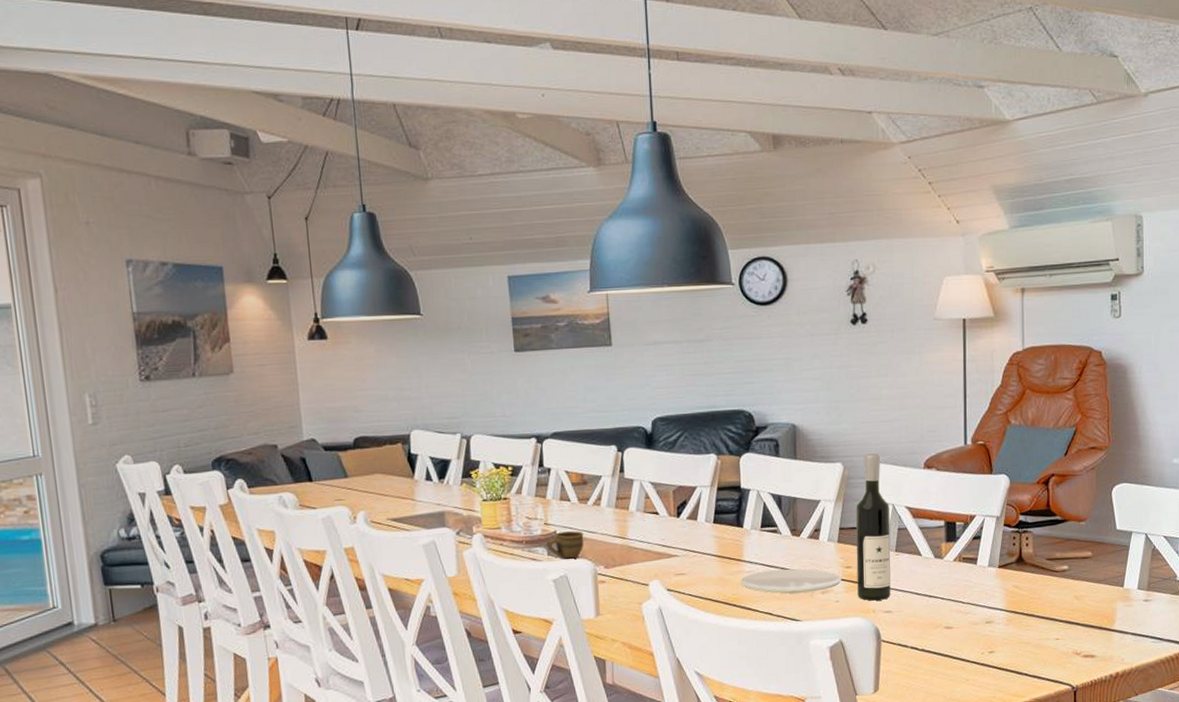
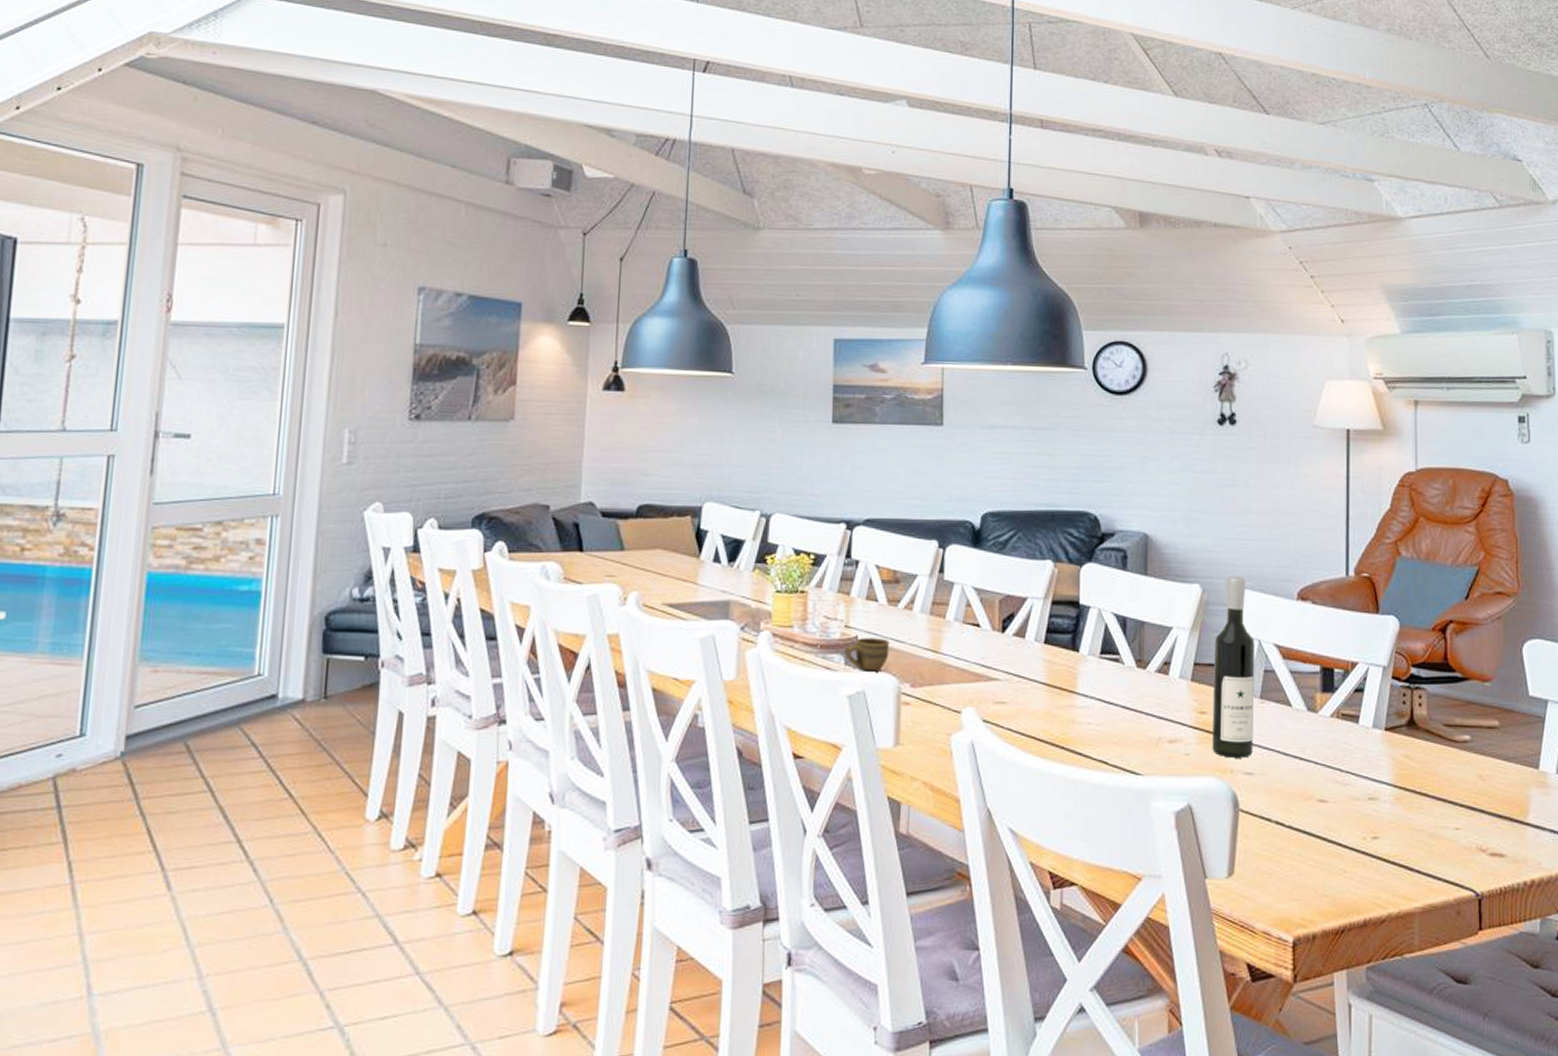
plate: present [740,568,842,594] -> none [1072,707,1194,739]

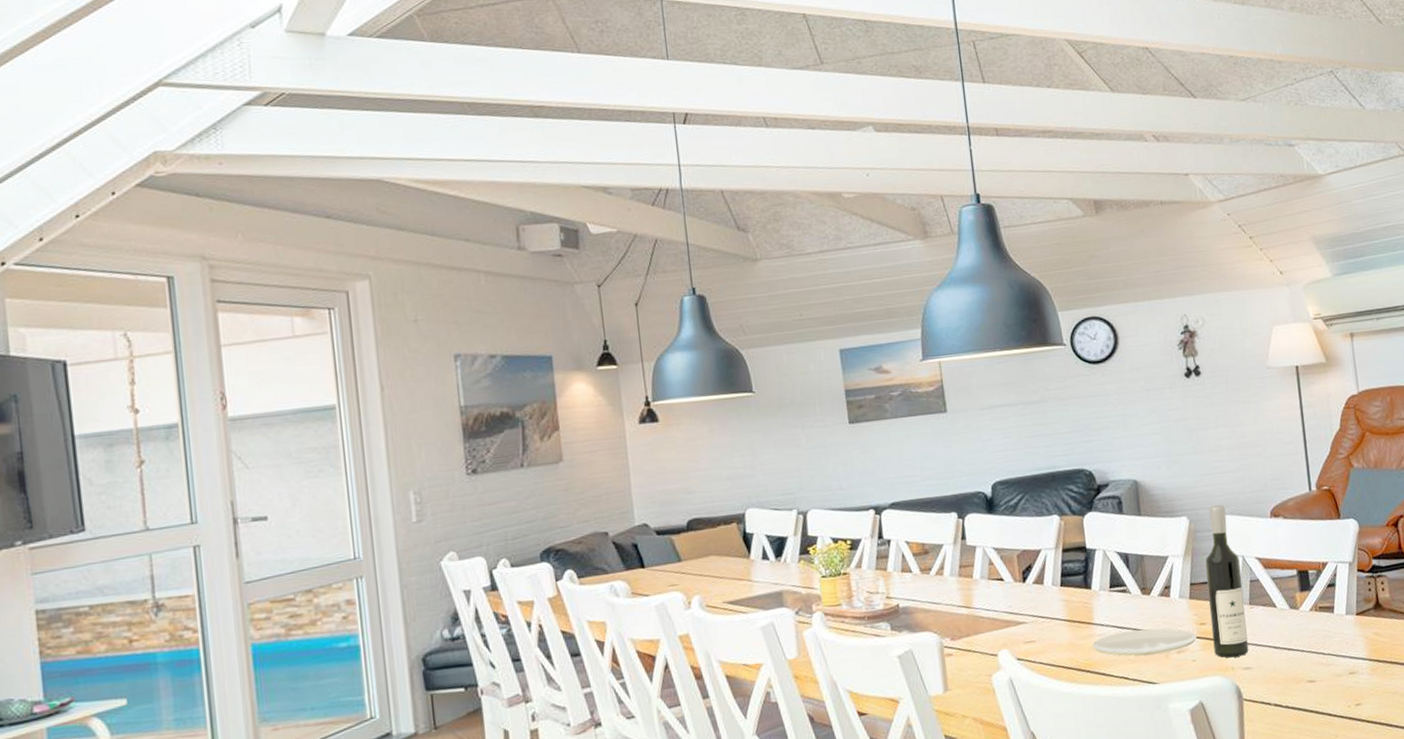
cup: present [843,638,890,671] -> none [888,603,929,633]
plate: none [1072,707,1194,739] -> present [1092,628,1197,656]

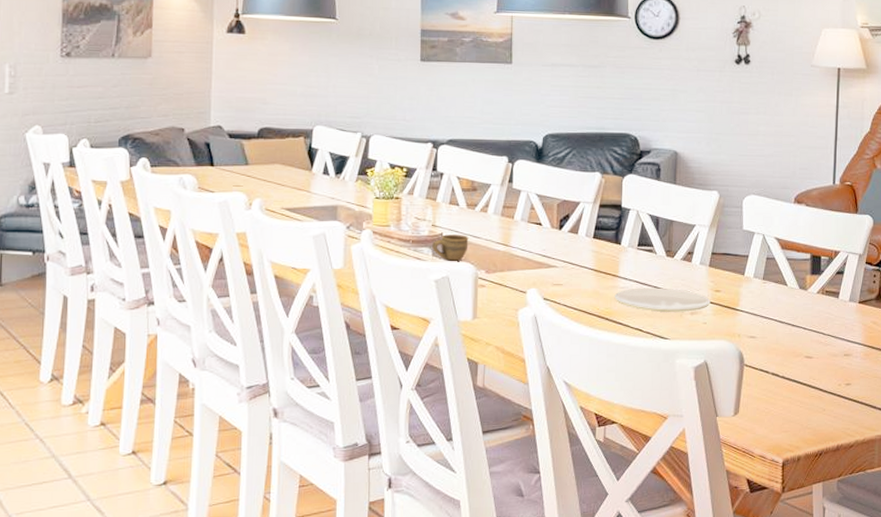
cup: none [888,603,929,633] -> present [431,235,469,261]
bottle: present [1205,504,1249,658] -> none [724,184,760,325]

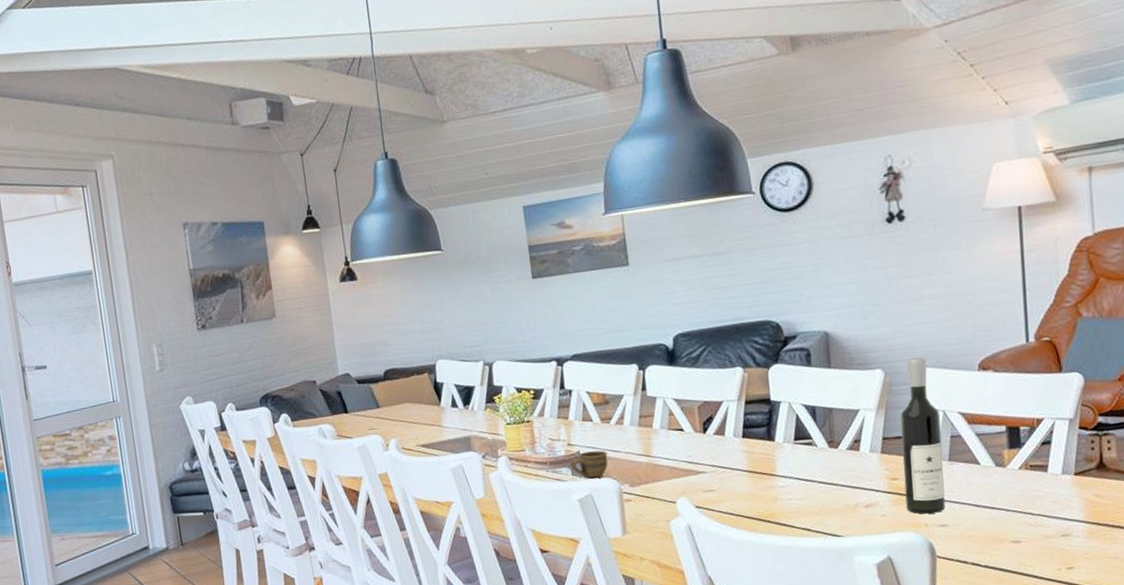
plate: present [614,287,711,312] -> none [774,482,888,509]
bottle: none [724,184,760,325] -> present [900,357,946,514]

